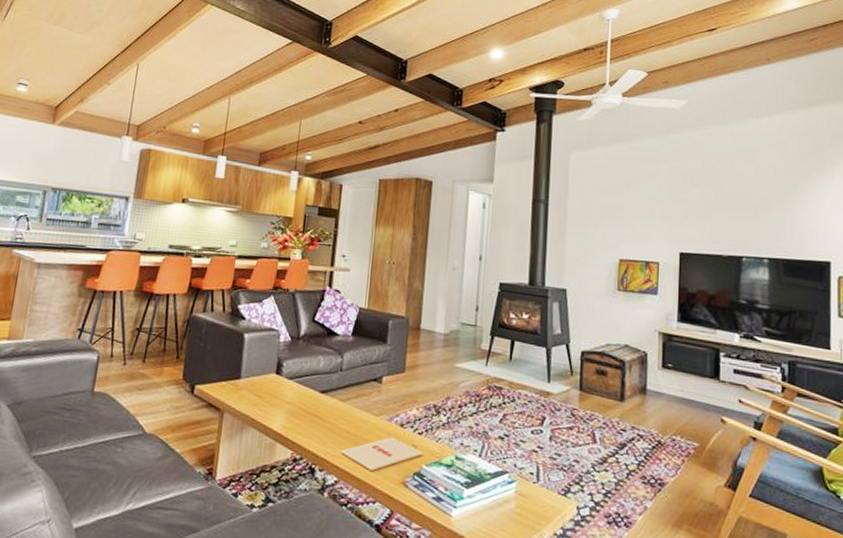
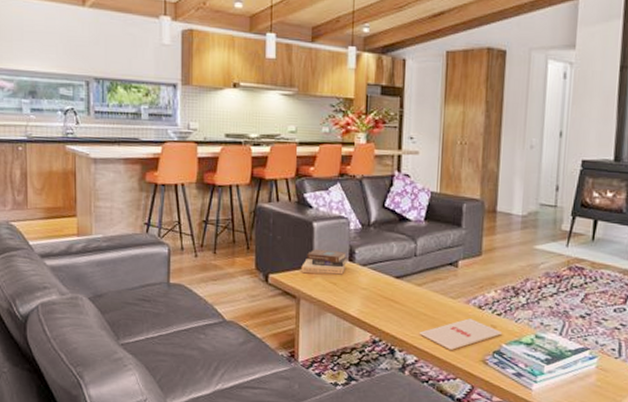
books: none [228,360,275,388] -> present [301,248,347,275]

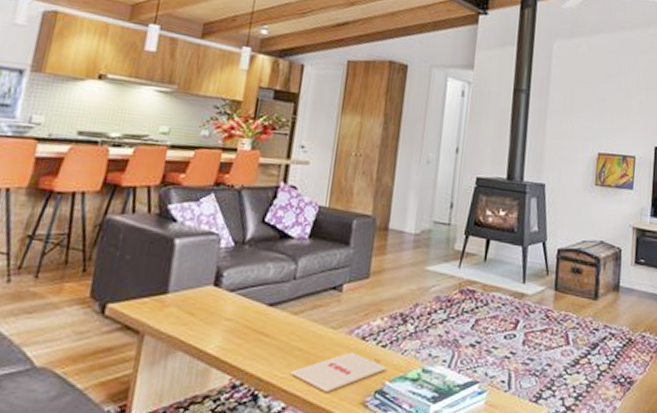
books: present [301,248,347,275] -> none [151,271,212,303]

